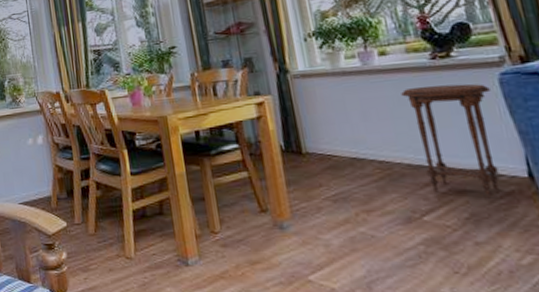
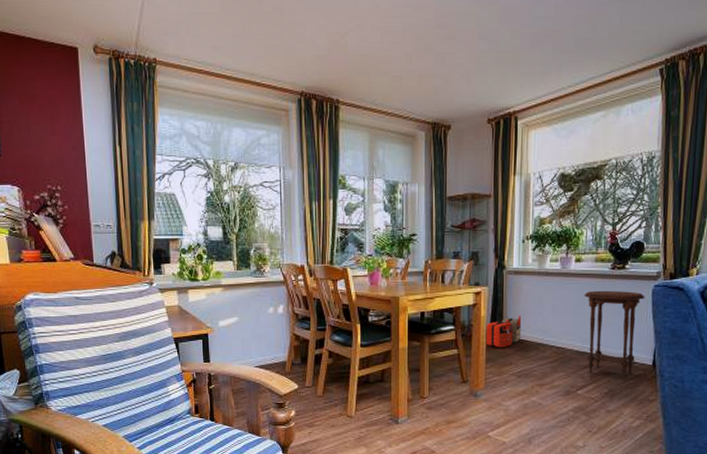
first aid kit: none [278,126,327,167] -> present [486,316,522,348]

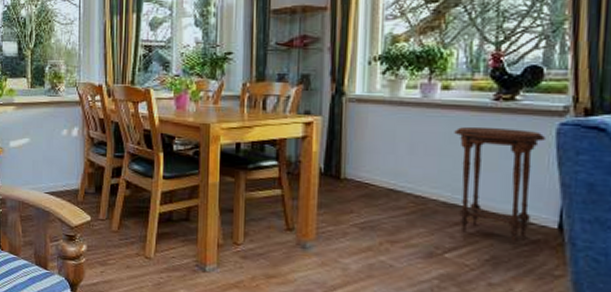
first aid kit: present [486,316,522,348] -> none [318,153,367,192]

